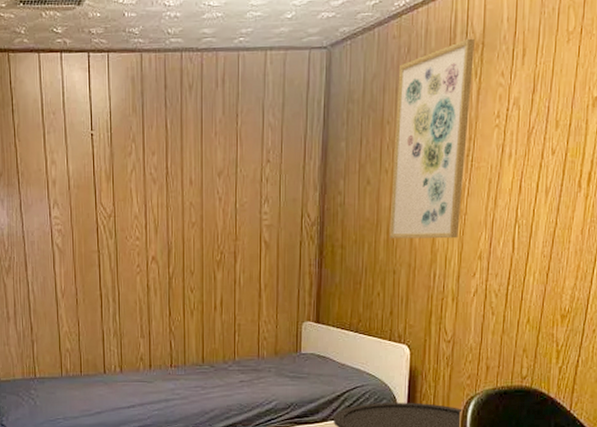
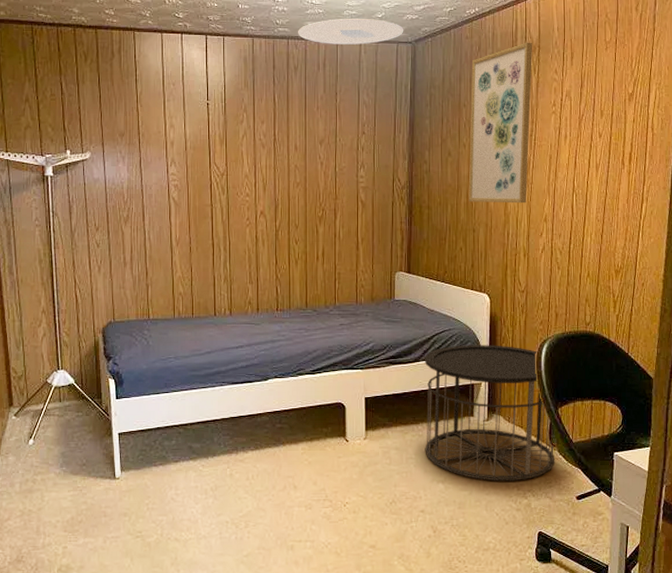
ceiling light: none [193,20,318,55] -> present [298,19,404,45]

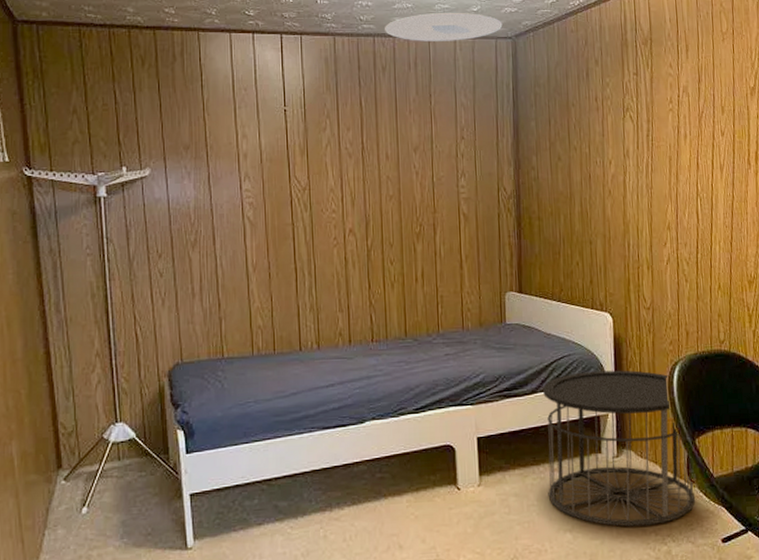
wall art: present [468,42,532,204] -> none [578,34,647,211]

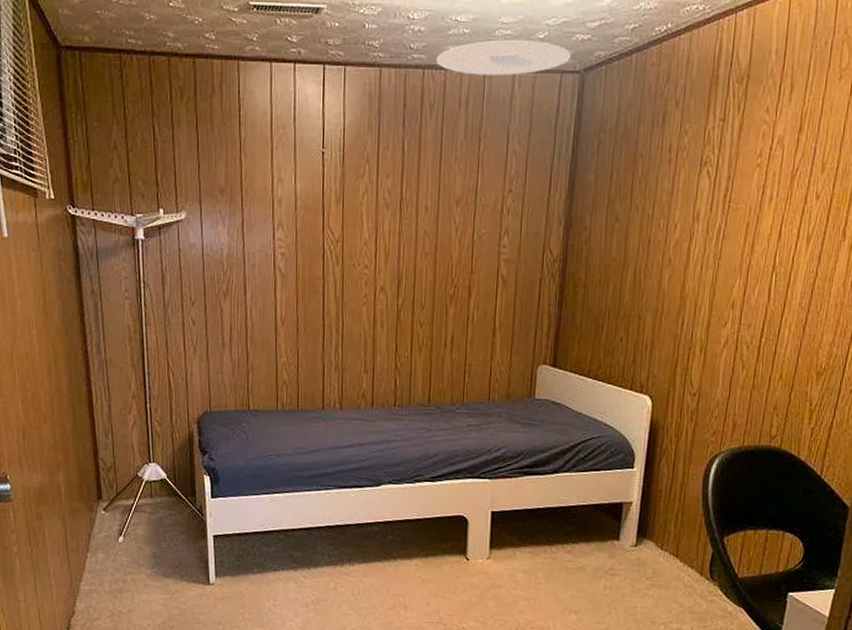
side table: present [542,370,696,527] -> none [557,456,715,618]

